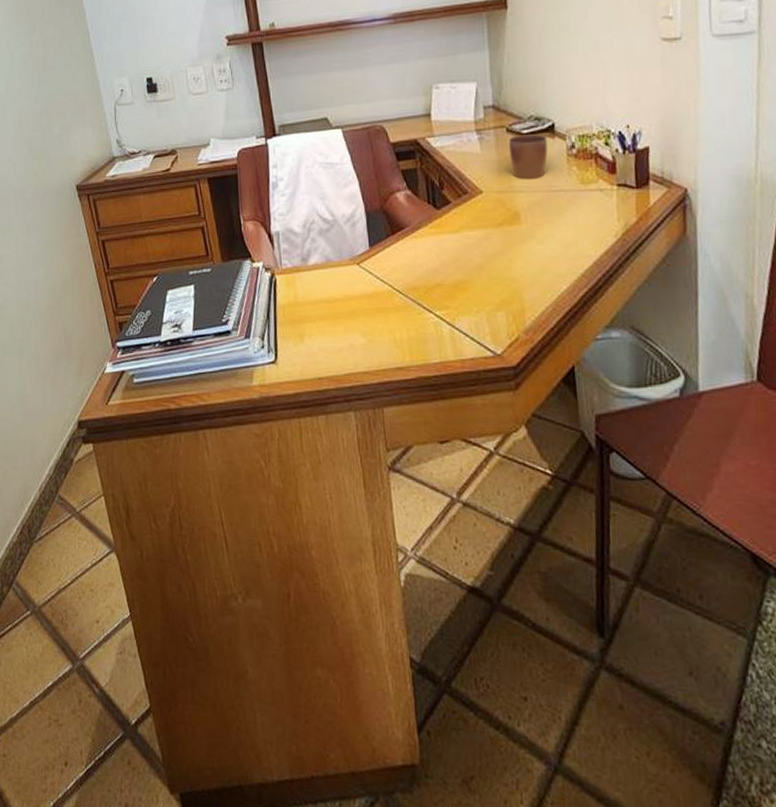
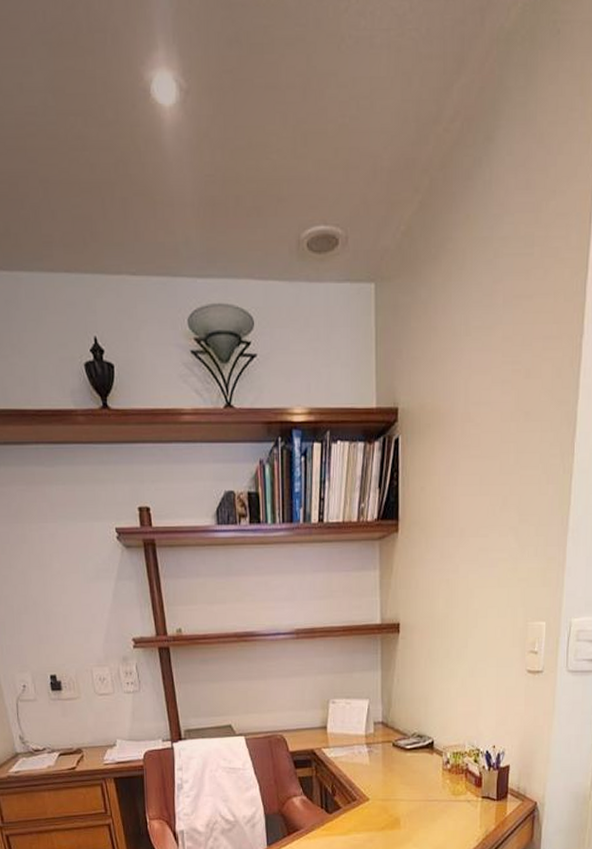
mug: present [508,134,548,180] -> none [393,750,426,790]

